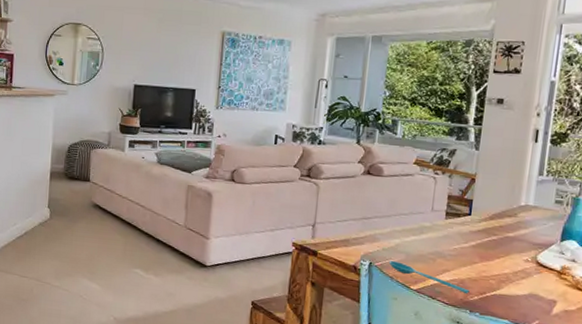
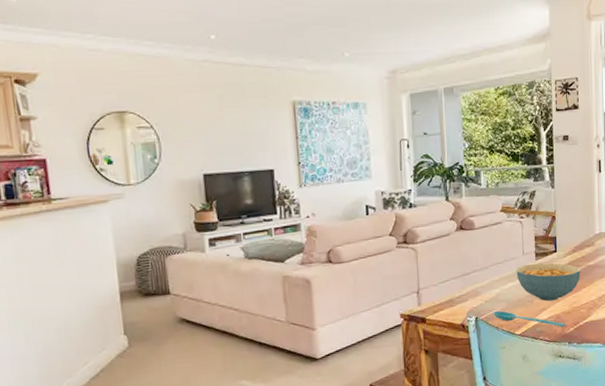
cereal bowl: none [421,221,497,265] -> present [516,263,581,302]

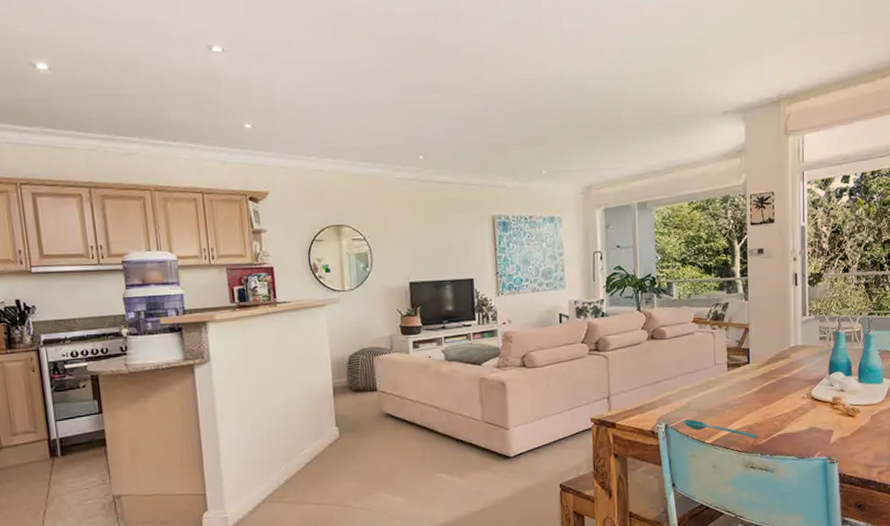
cereal bowl: present [516,263,581,302] -> none [707,374,775,412]

